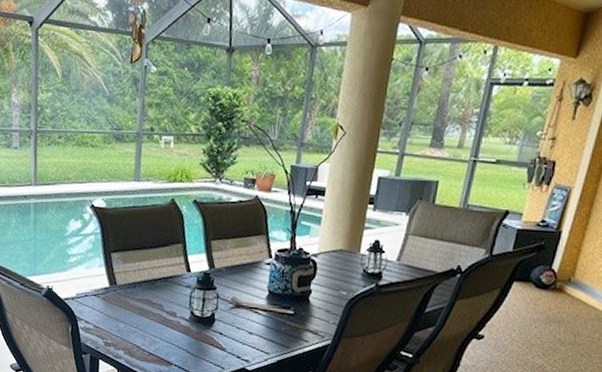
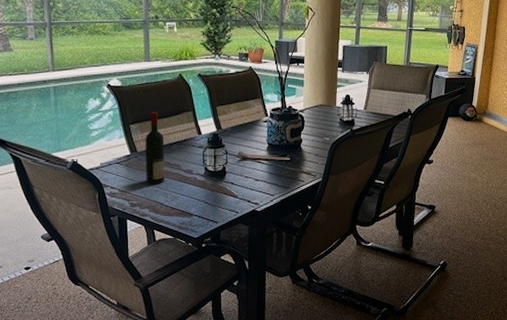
wine bottle: none [123,240,148,324] -> present [145,112,165,184]

